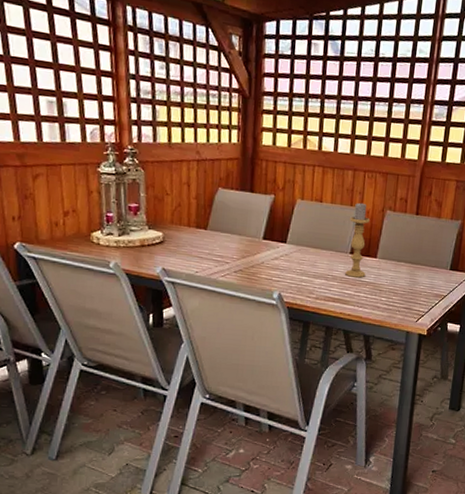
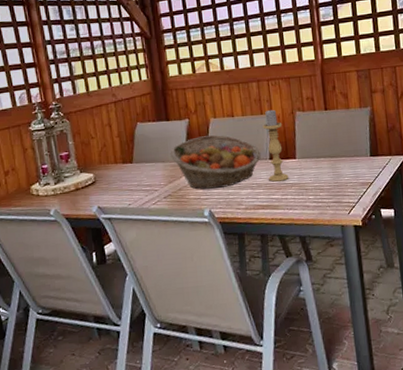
fruit basket: none [248,216,342,273] -> present [170,135,261,190]

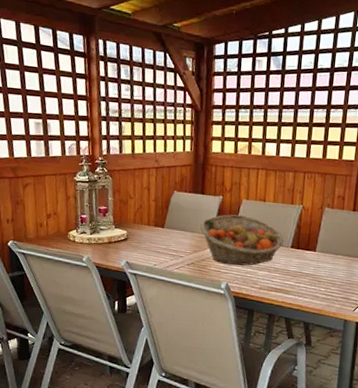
candle holder: present [263,109,289,182] -> none [286,201,310,270]

